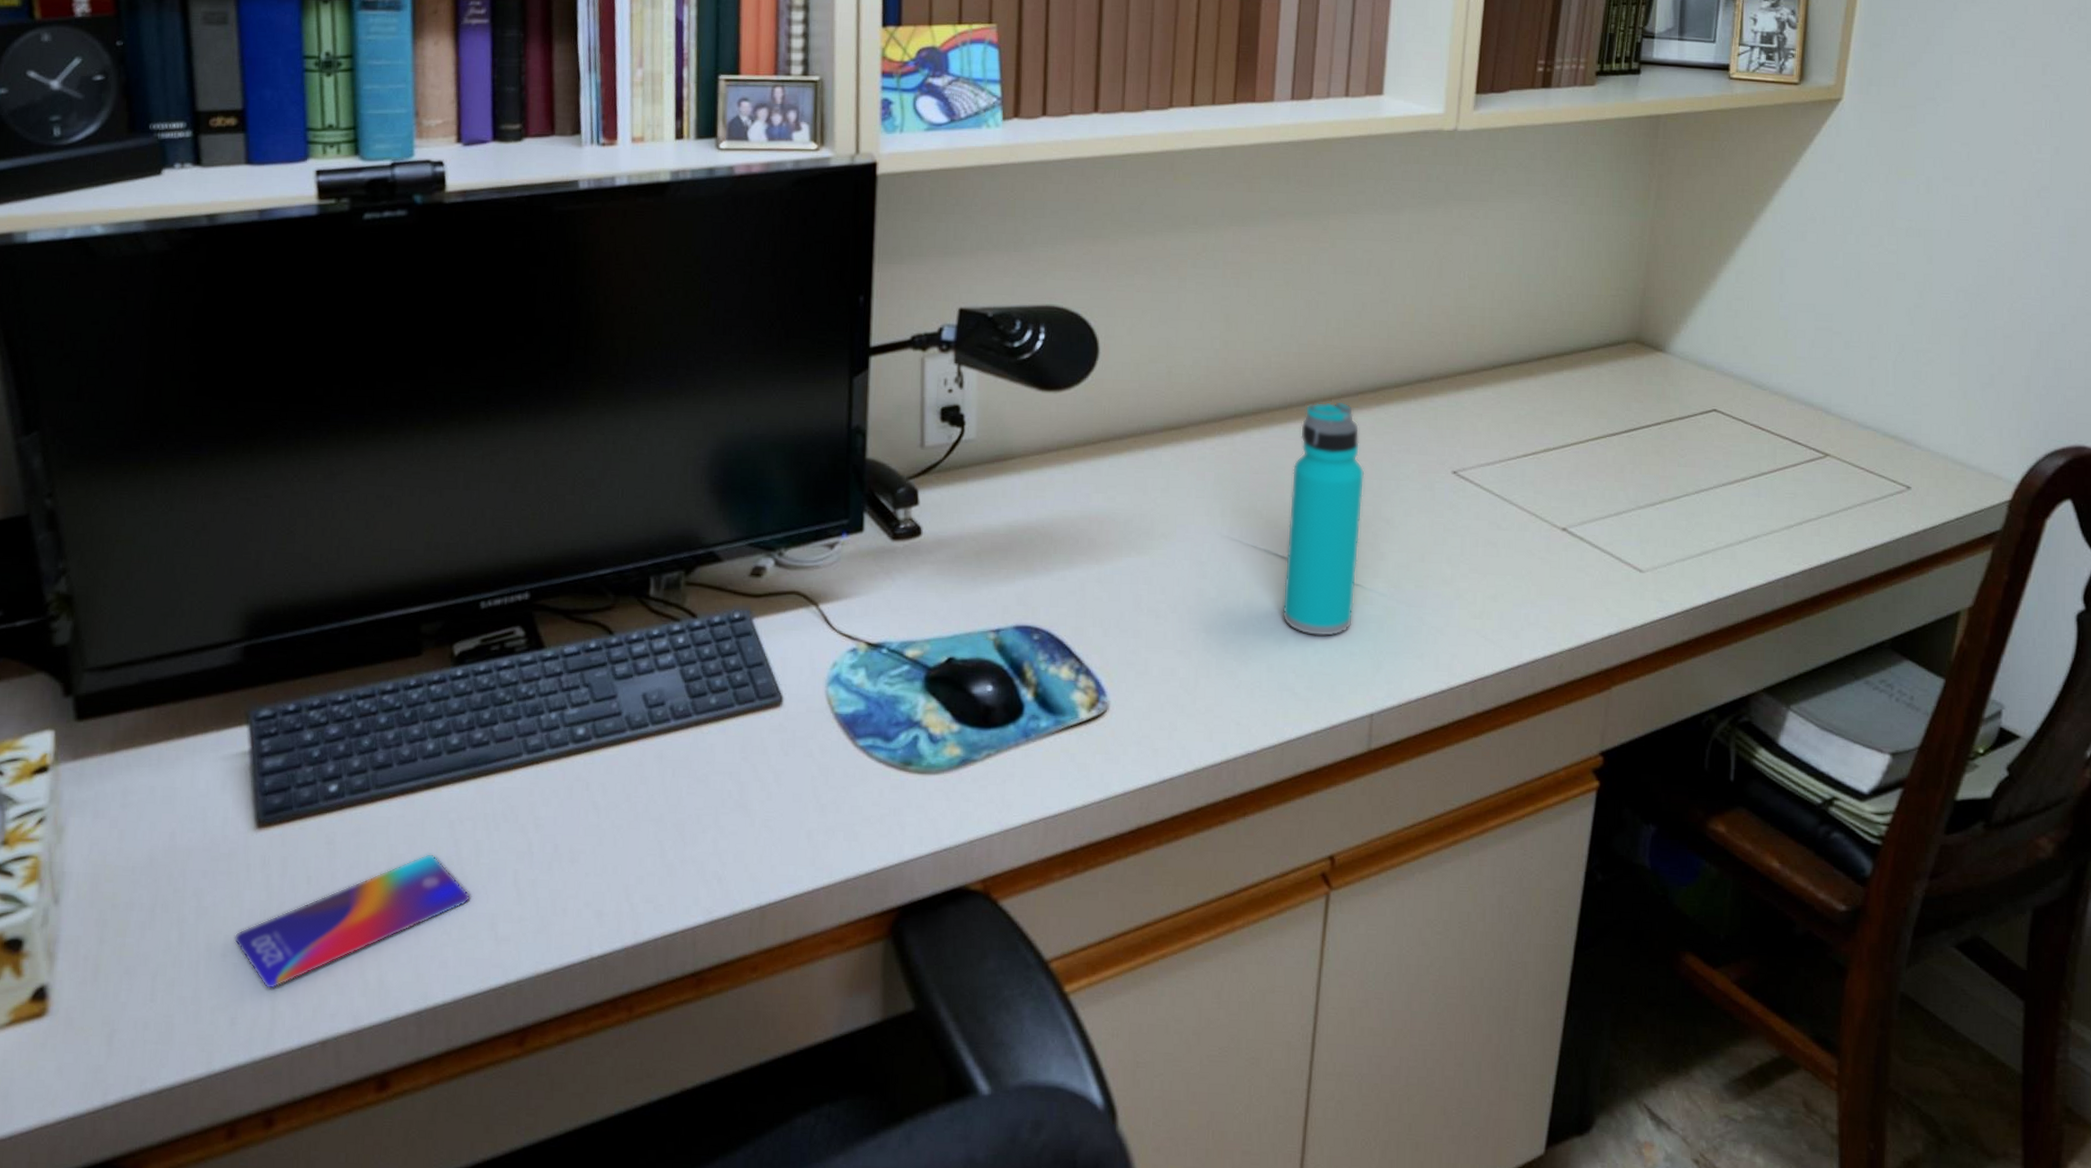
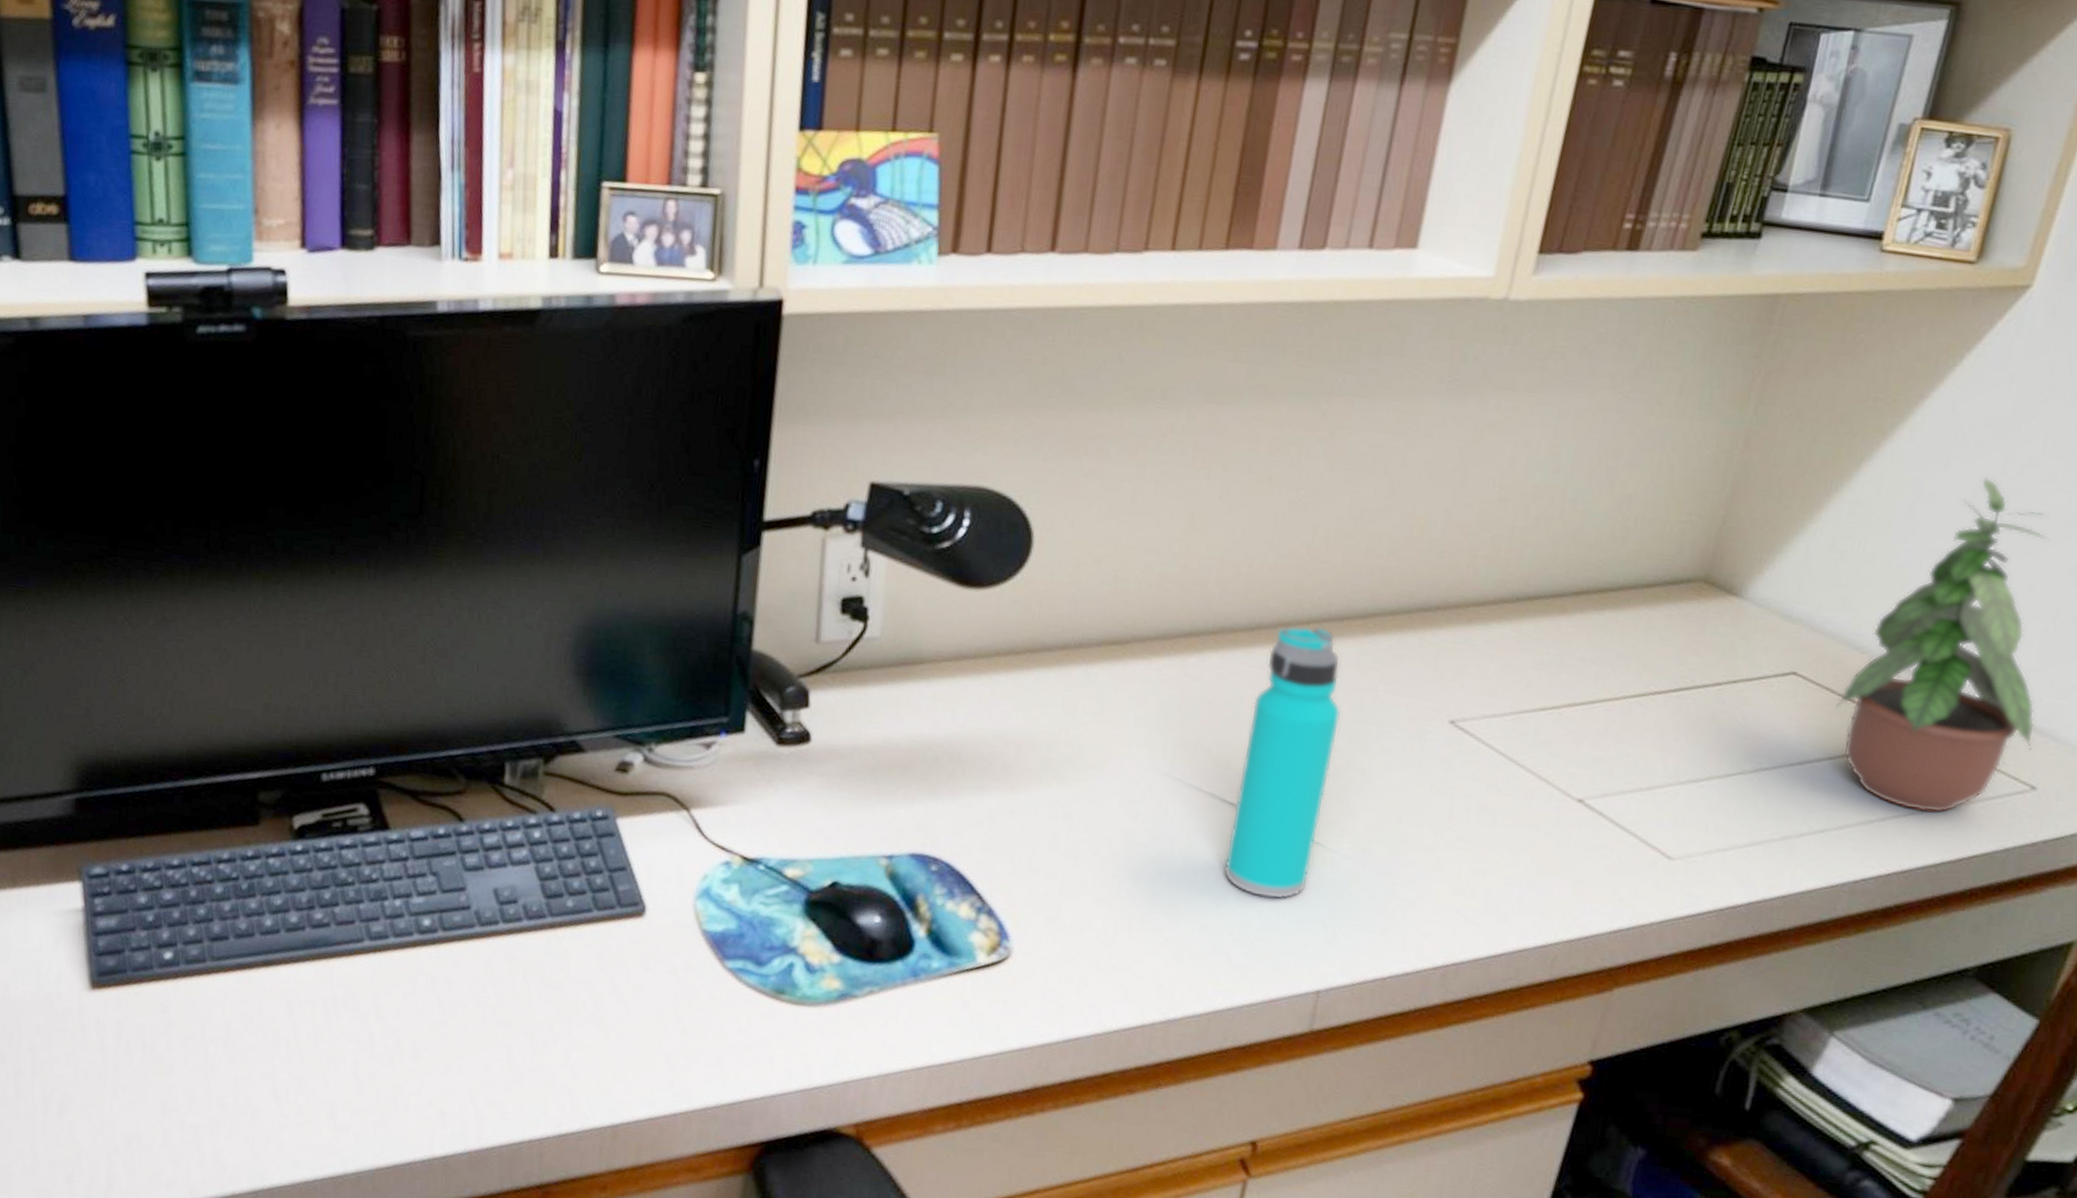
smartphone: present [233,853,471,990] -> none [69,1032,309,1152]
potted plant: none [1750,245,1902,515] -> present [1835,477,2049,814]

